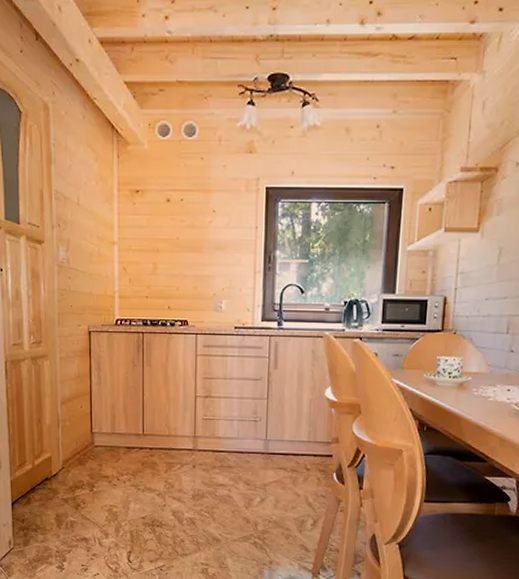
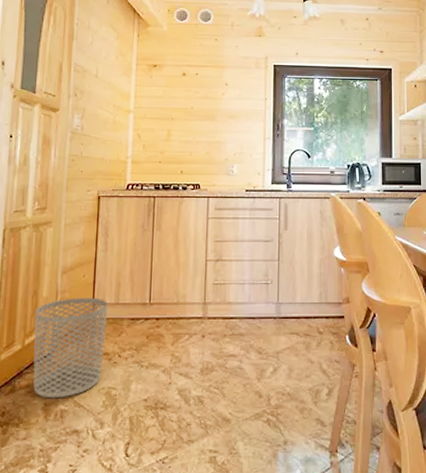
waste bin: none [41,426,105,512] -> present [33,297,108,399]

